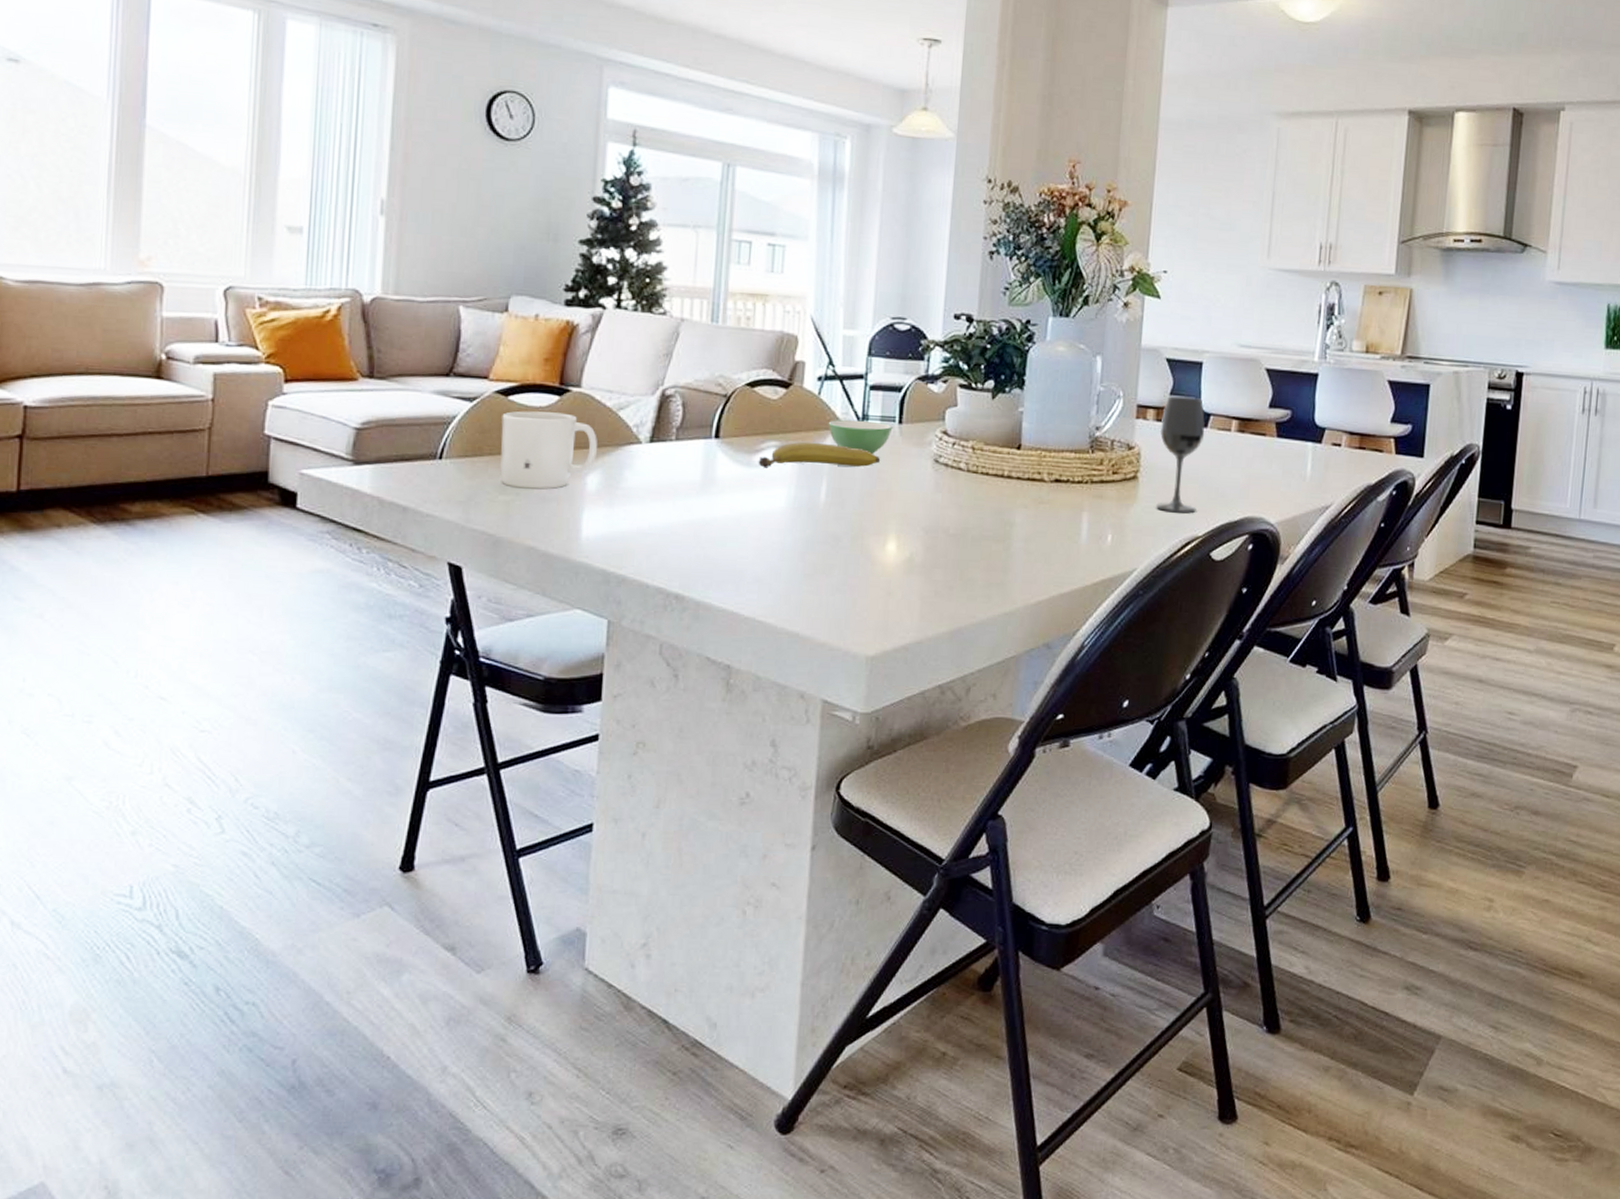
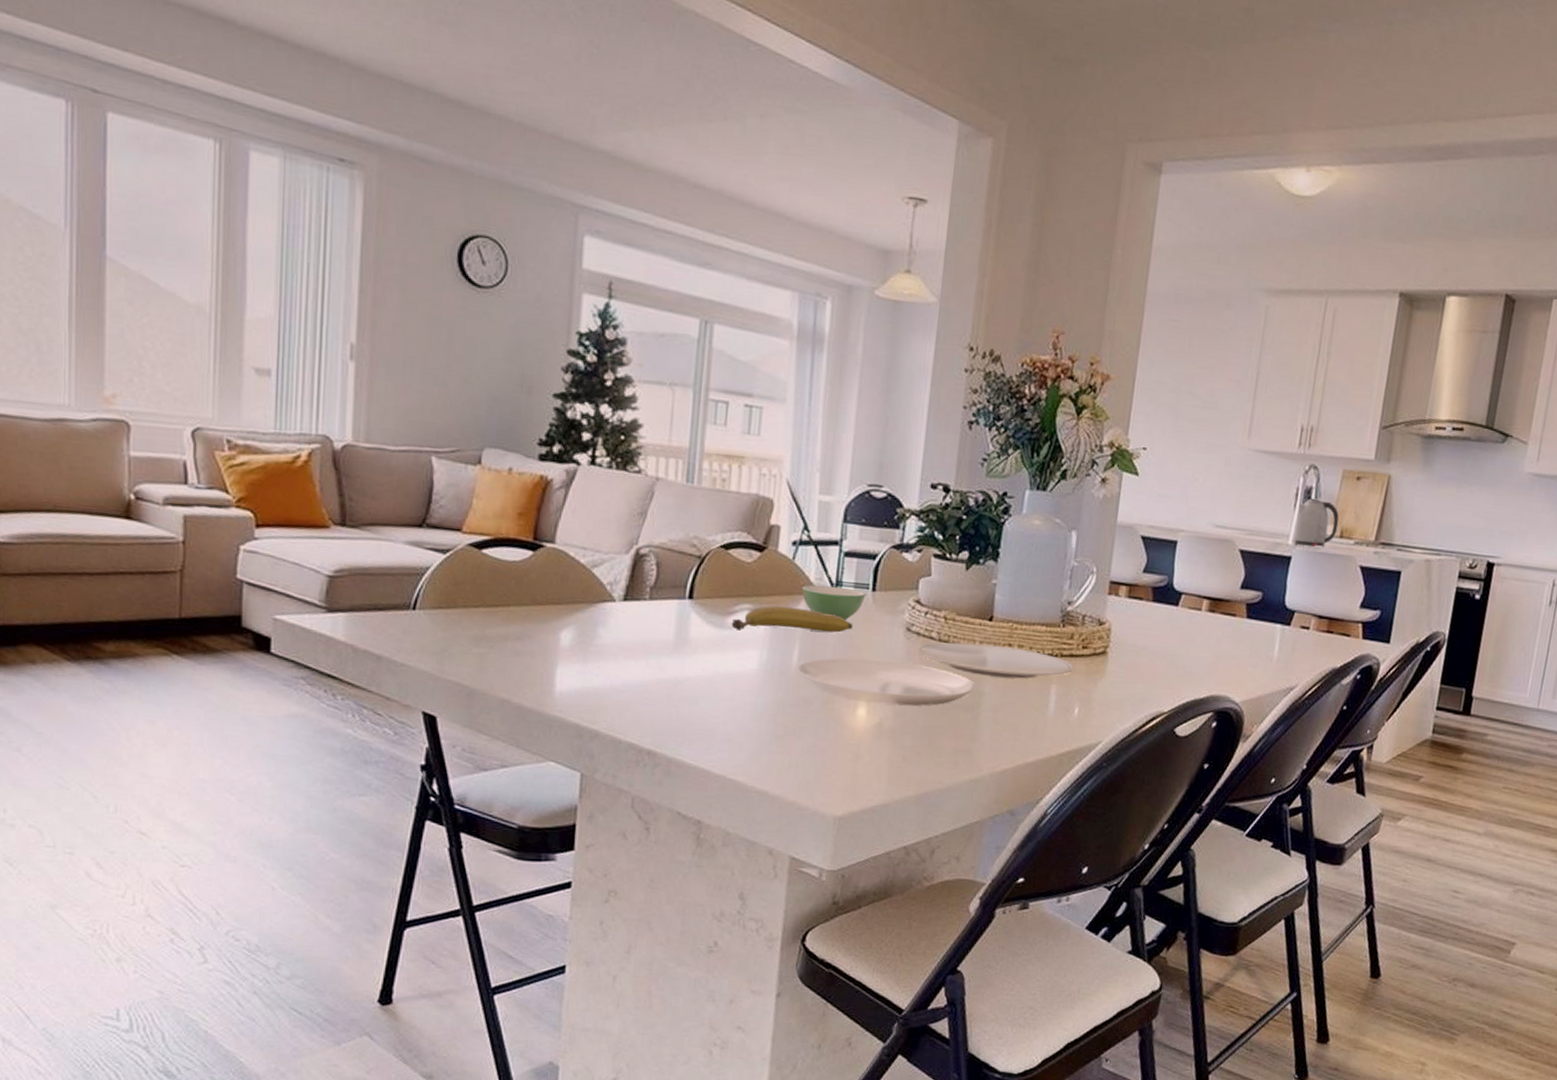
mug: present [500,411,598,490] -> none [473,564,572,644]
plate: none [826,492,1005,539] -> present [798,658,975,706]
plate: none [945,472,1105,507] -> present [917,642,1074,679]
wine glass: present [1156,396,1206,514] -> none [1124,574,1177,690]
kettle: none [1320,314,1364,364] -> present [1294,498,1339,547]

